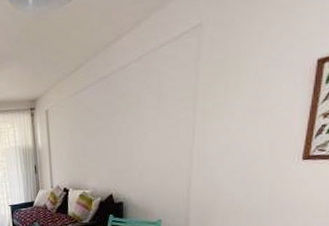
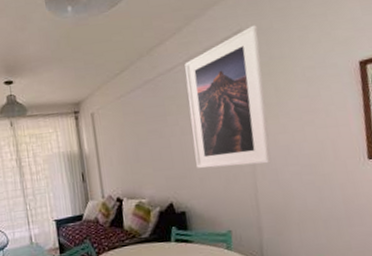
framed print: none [137,18,218,165] -> present [184,25,271,169]

